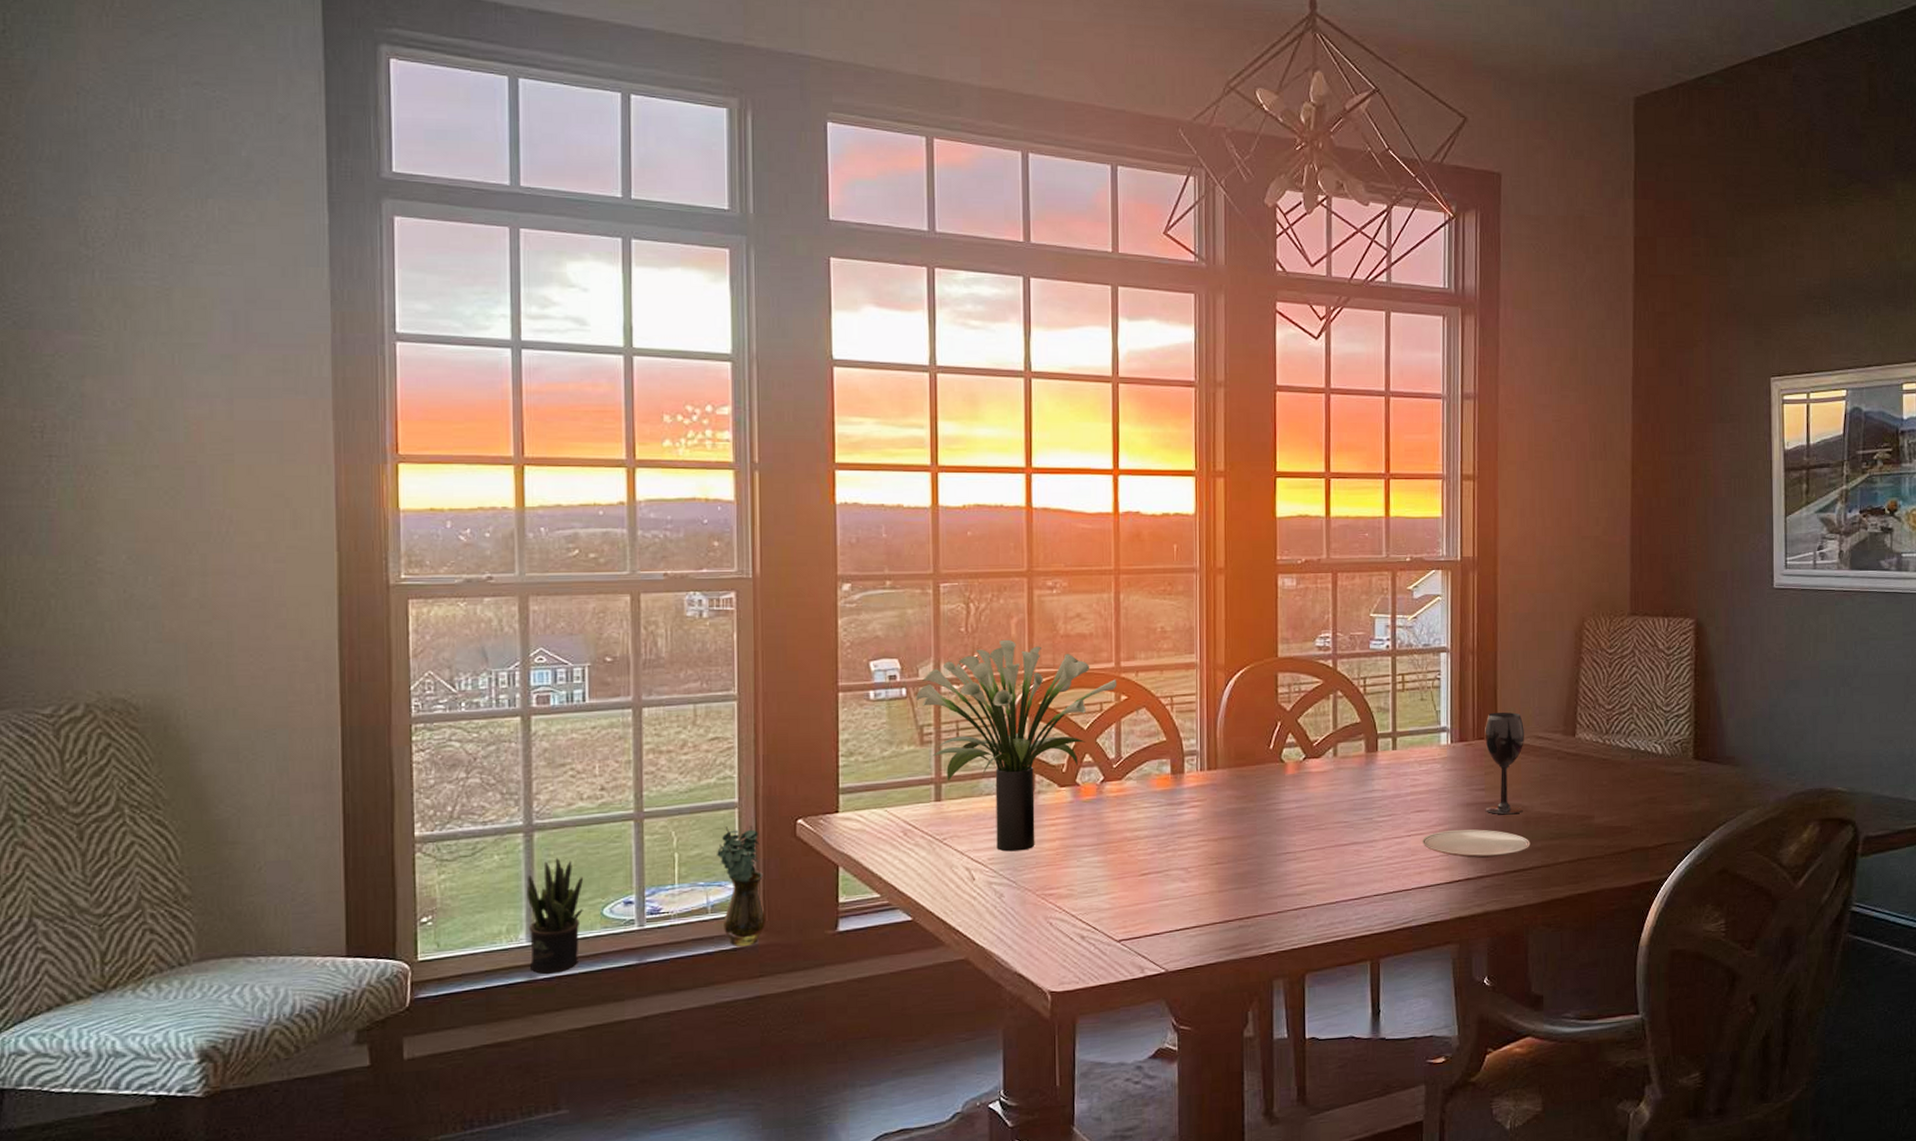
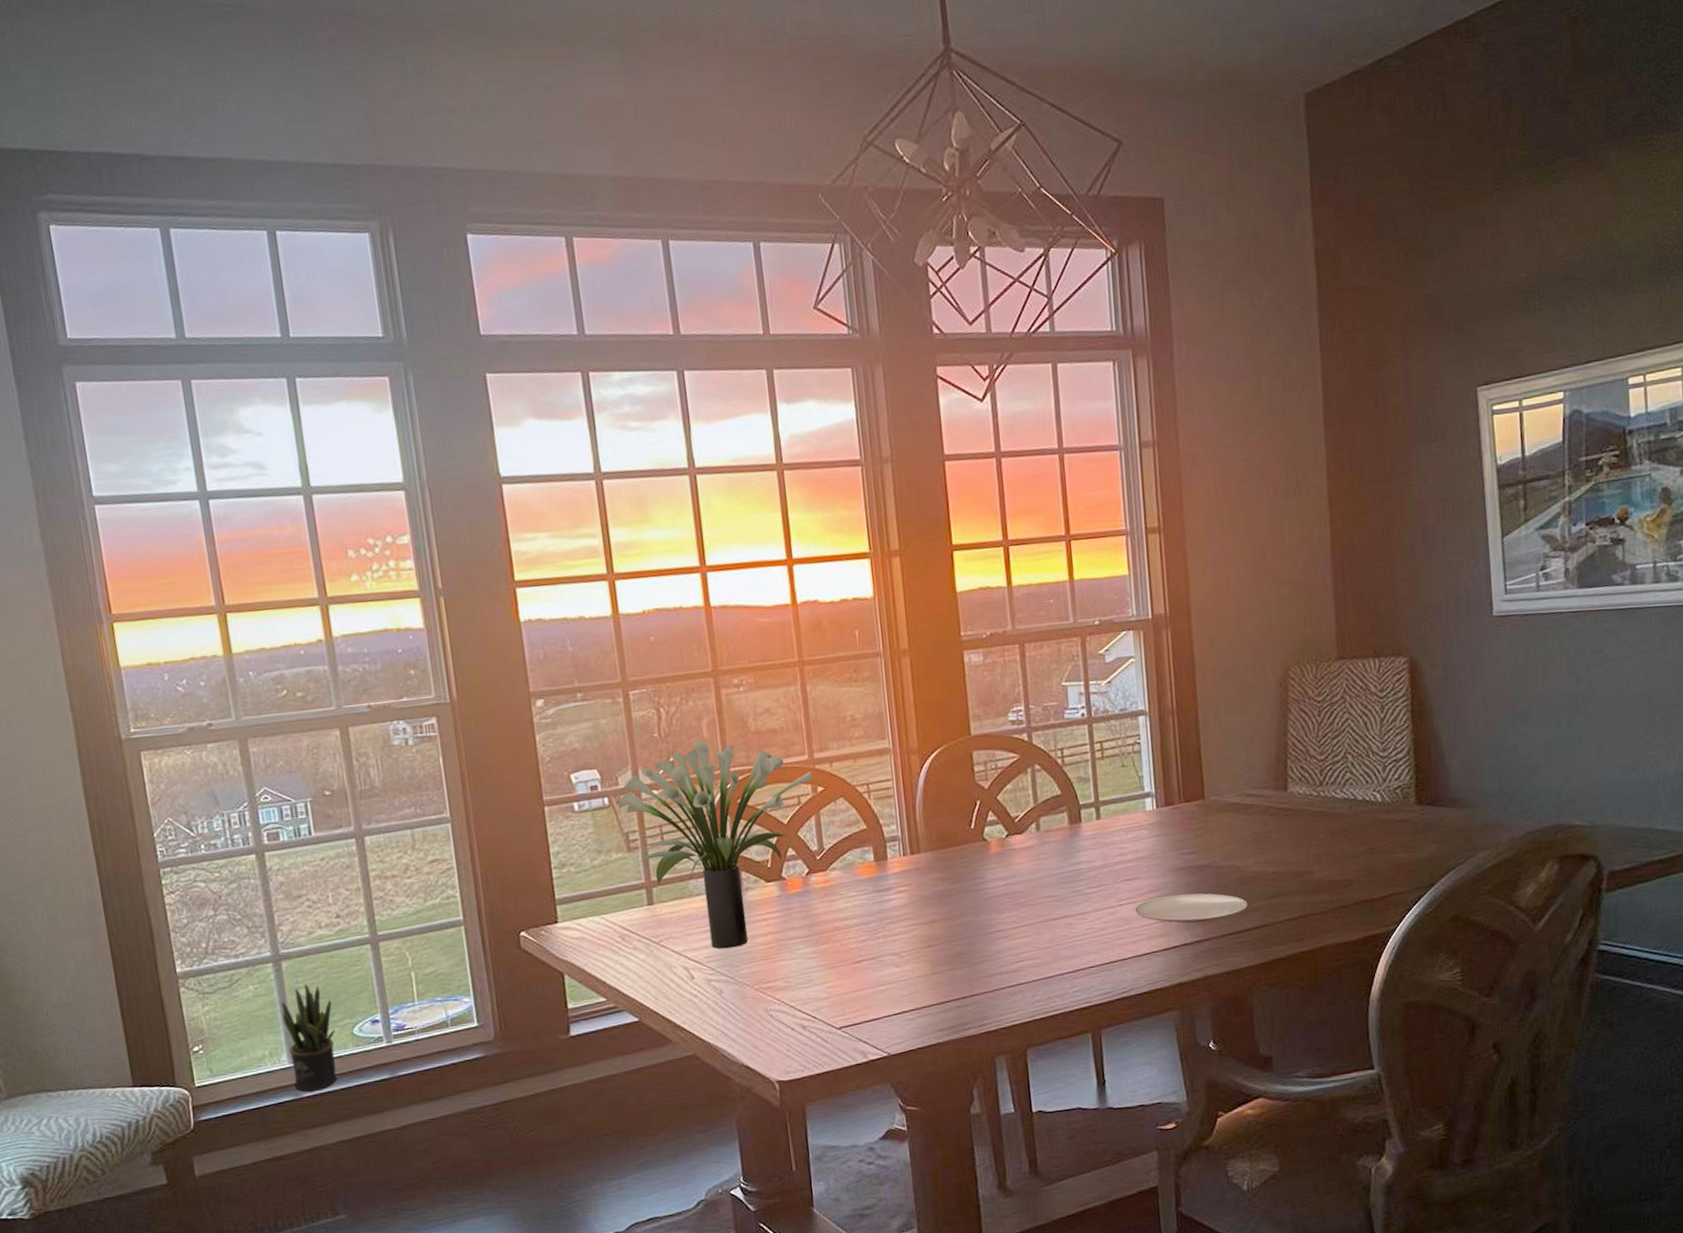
vase: present [717,825,765,947] -> none [449,941,503,1057]
wine glass: present [1484,712,1524,815] -> none [1190,771,1238,877]

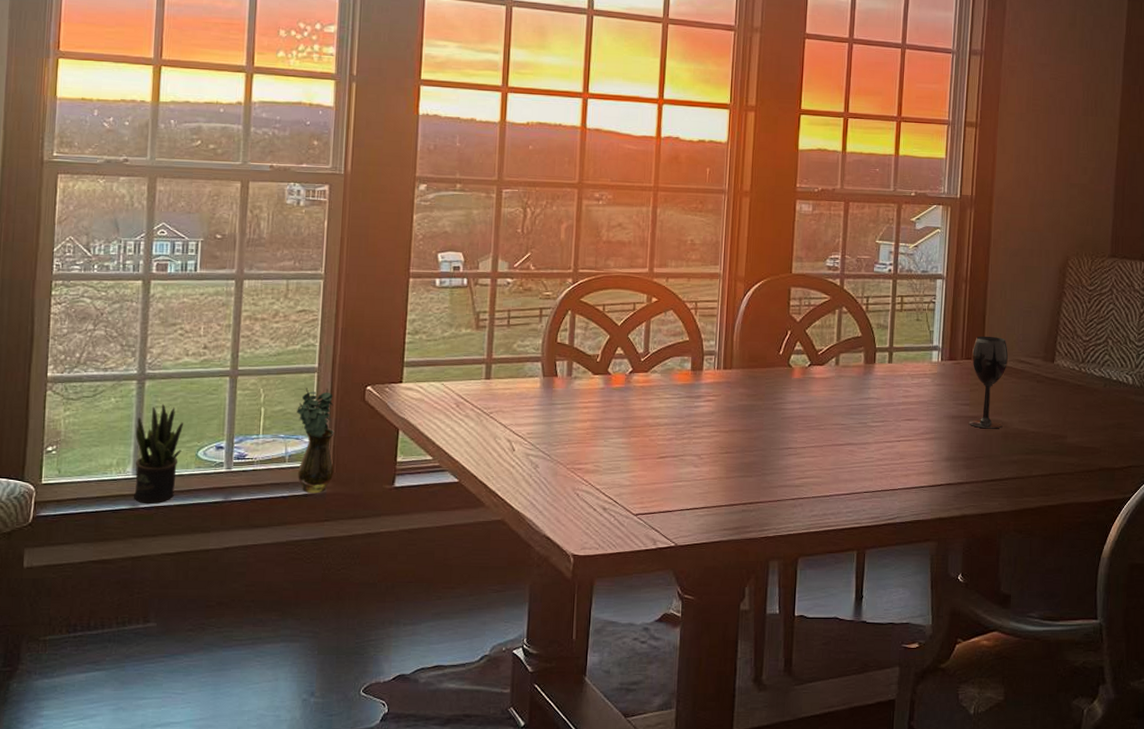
vase: none [449,941,503,1057] -> present [297,388,334,494]
flower arrangement: present [618,740,813,949] -> none [475,241,650,428]
plate: present [1134,893,1248,923] -> none [909,439,1008,466]
wine glass: none [1190,771,1238,877] -> present [968,336,1008,429]

